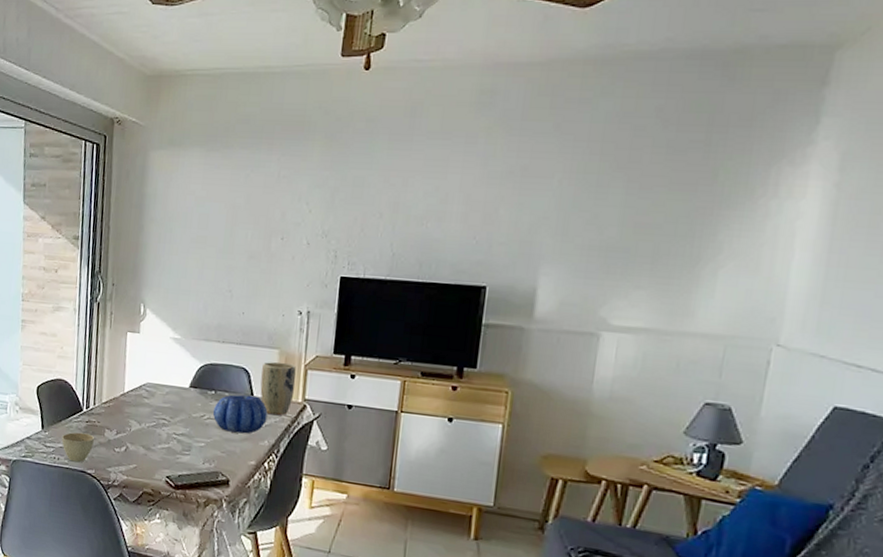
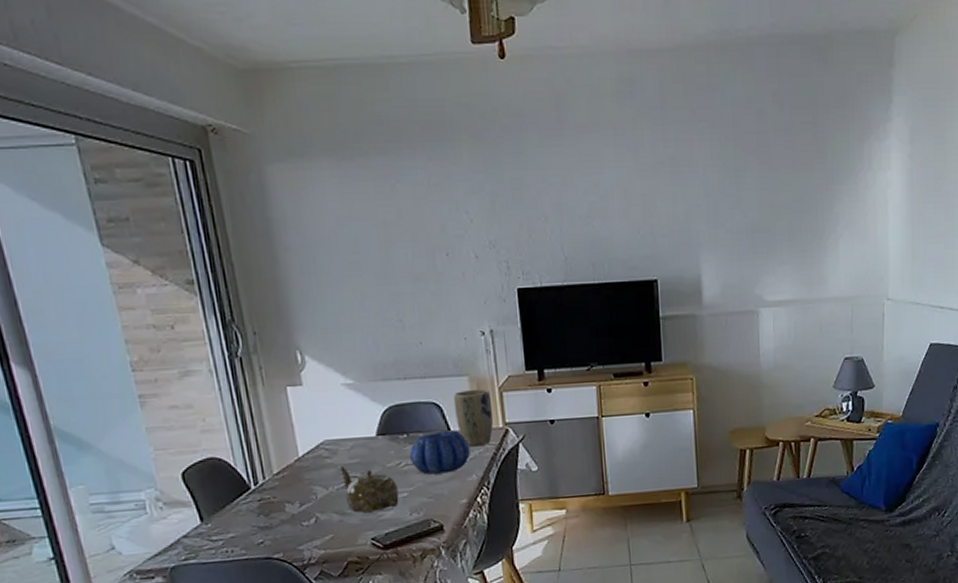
cup: present [61,432,95,463] -> none [229,513,275,550]
teapot: none [152,406,198,454] -> present [338,465,399,513]

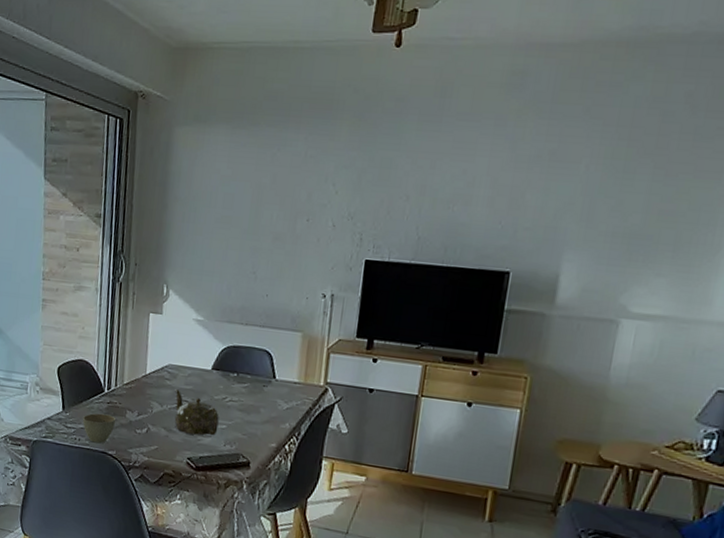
cup: none [229,513,275,550] -> present [82,413,117,444]
decorative bowl: present [409,430,471,475] -> none [234,377,290,417]
plant pot: present [454,388,494,447] -> none [282,345,319,399]

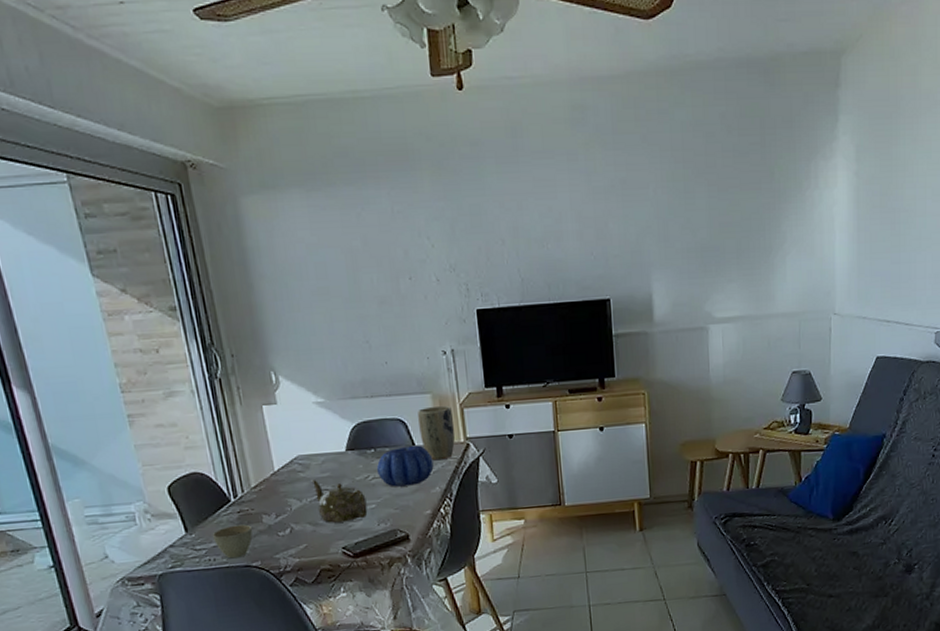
decorative bowl: none [234,377,290,417] -> present [376,445,434,487]
plant pot: none [282,345,319,399] -> present [418,405,456,461]

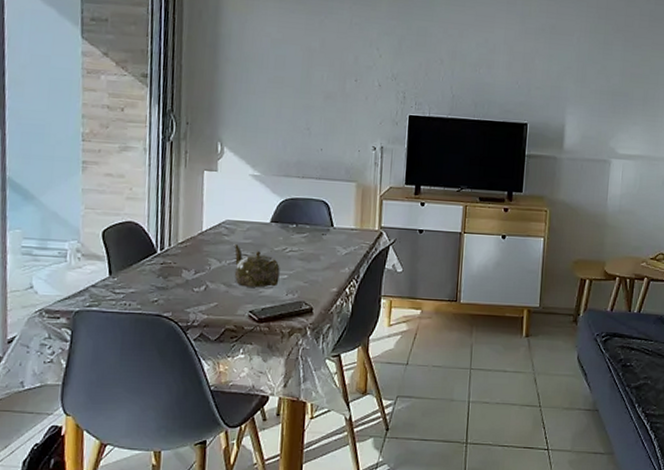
cup: present [212,524,253,559] -> none [132,275,171,307]
decorative bowl: present [376,445,434,487] -> none [294,226,348,263]
plant pot: present [418,405,456,461] -> none [339,194,373,244]

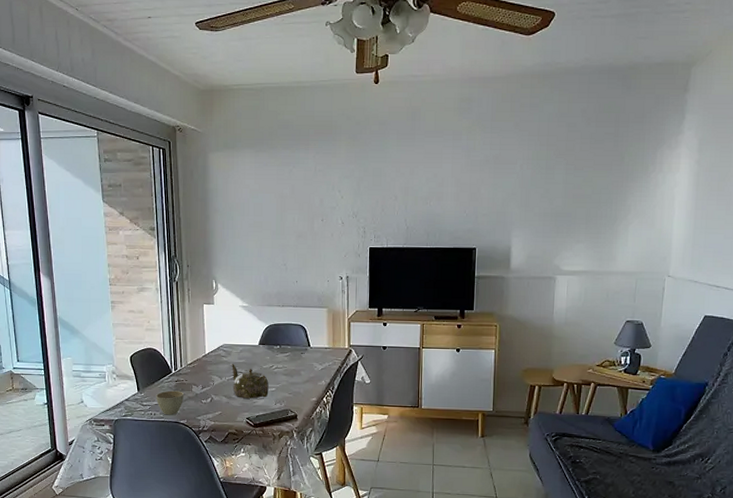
cup: none [132,275,171,307] -> present [155,390,185,415]

